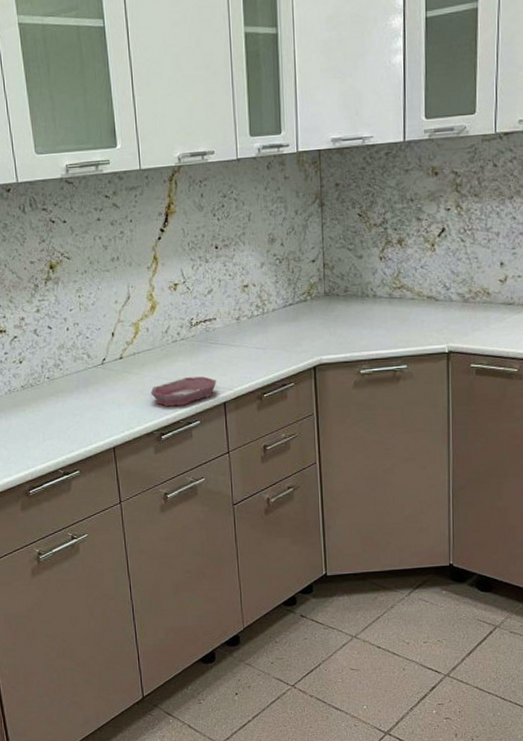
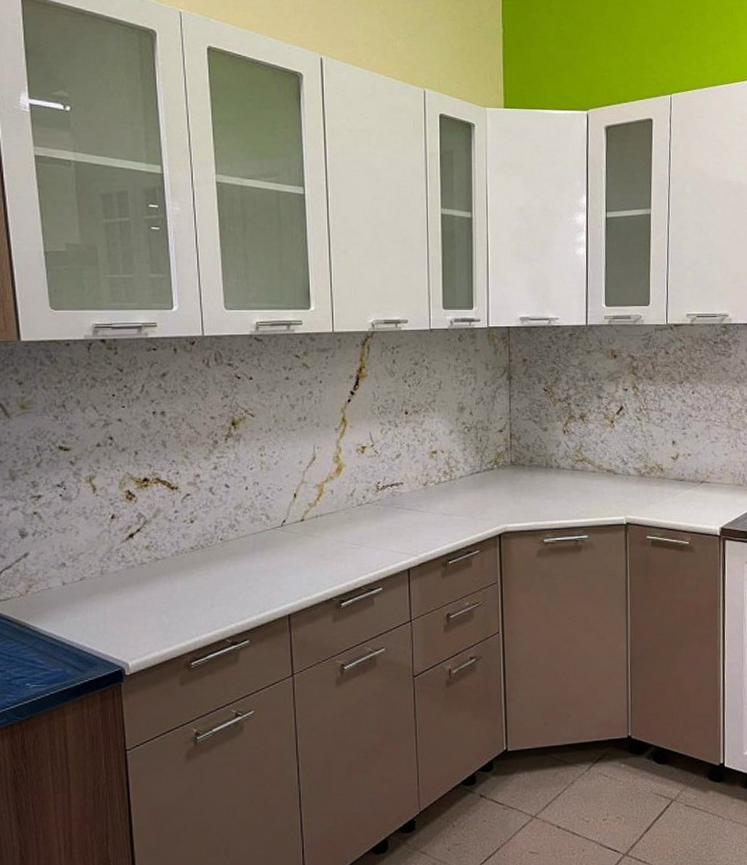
bowl: present [150,376,217,407] -> none [332,542,402,572]

